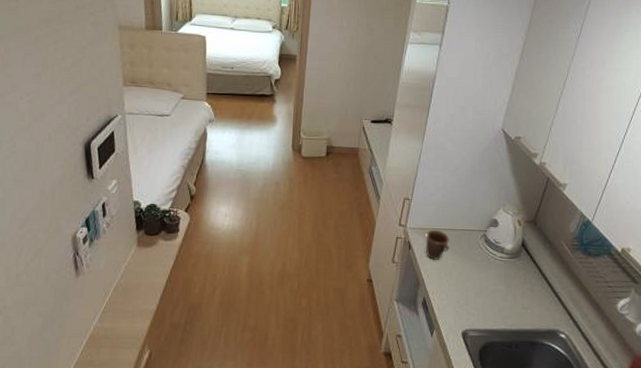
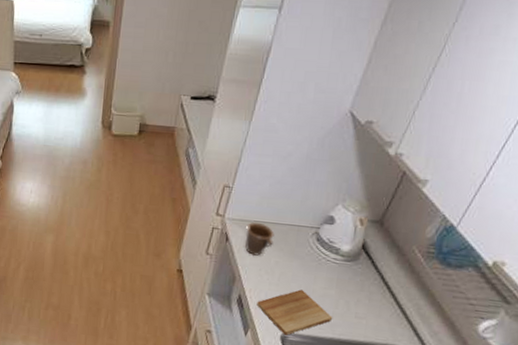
cutting board: none [439,287,504,331] -> present [256,289,333,335]

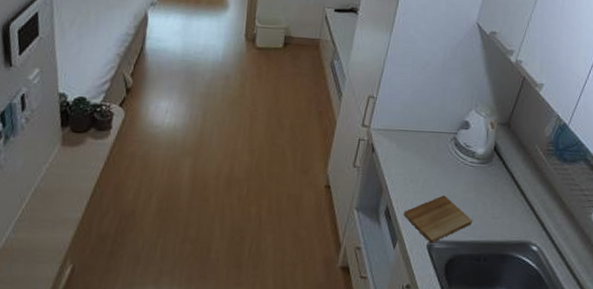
mug: present [245,222,274,256] -> none [390,131,417,165]

